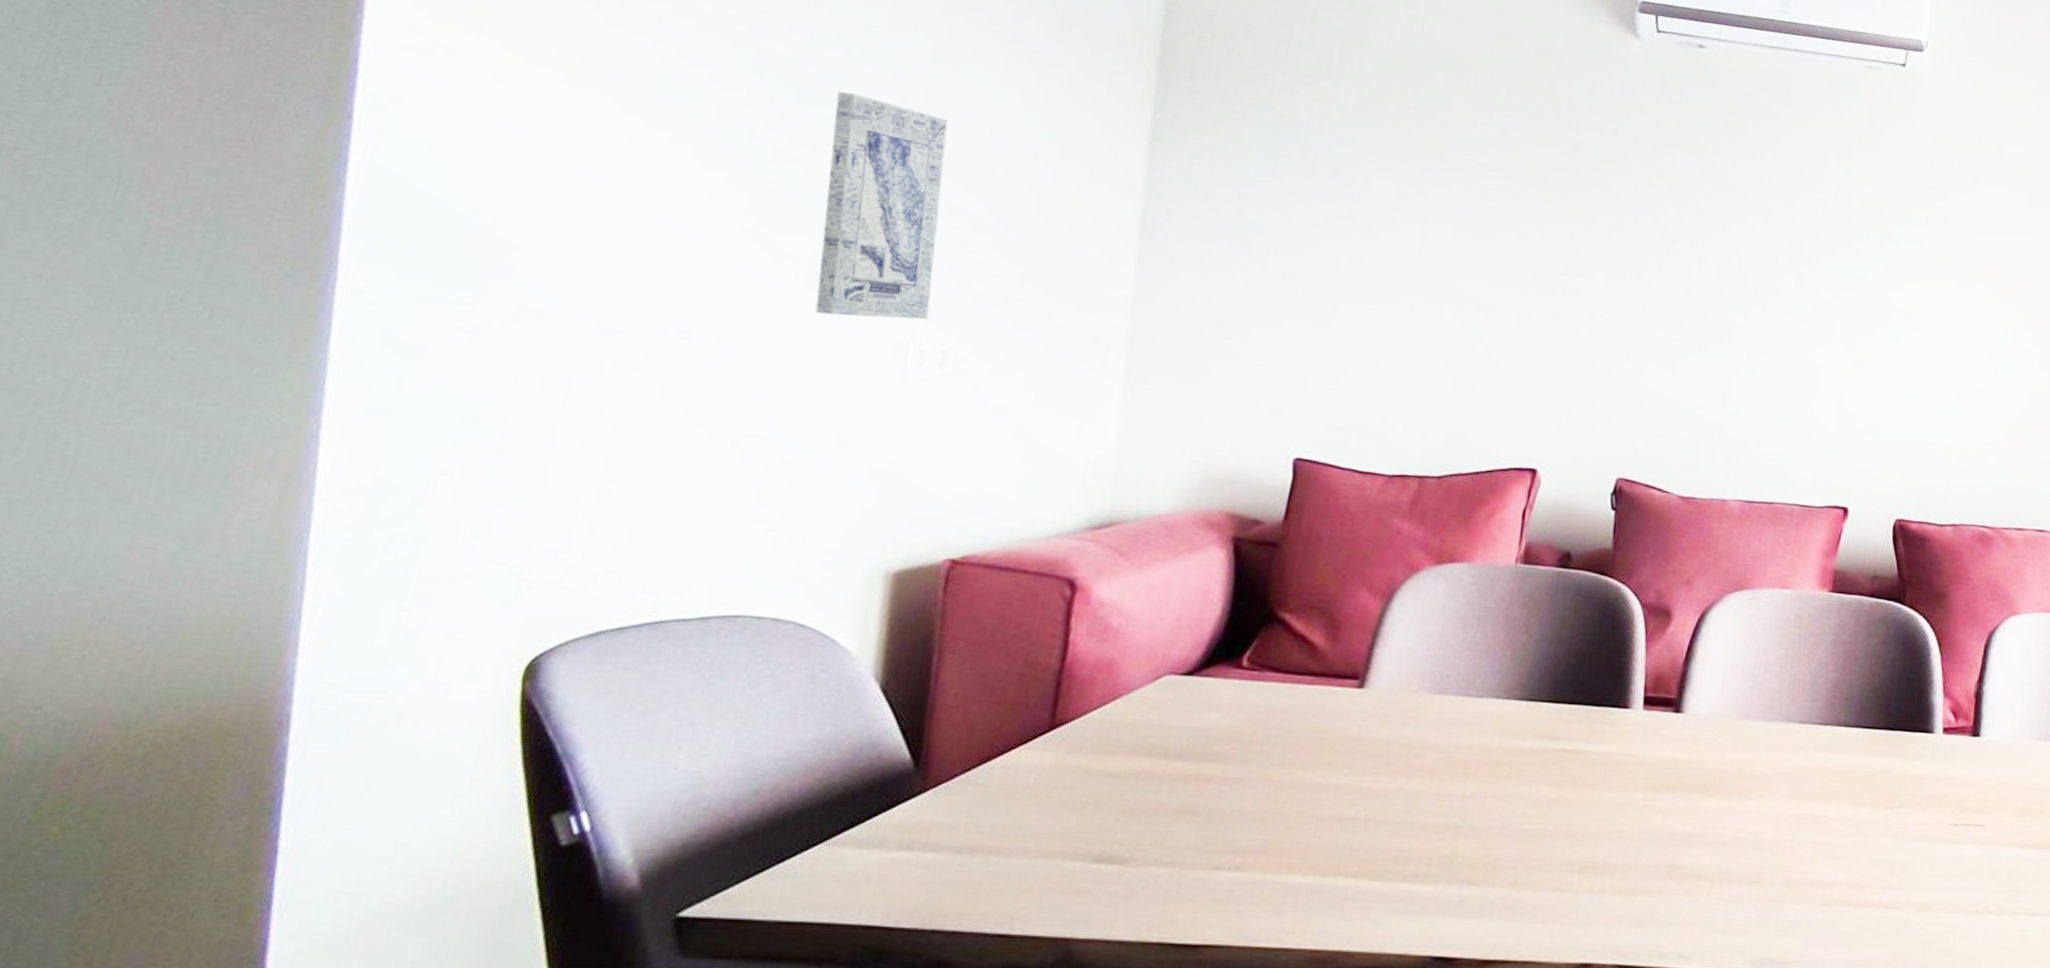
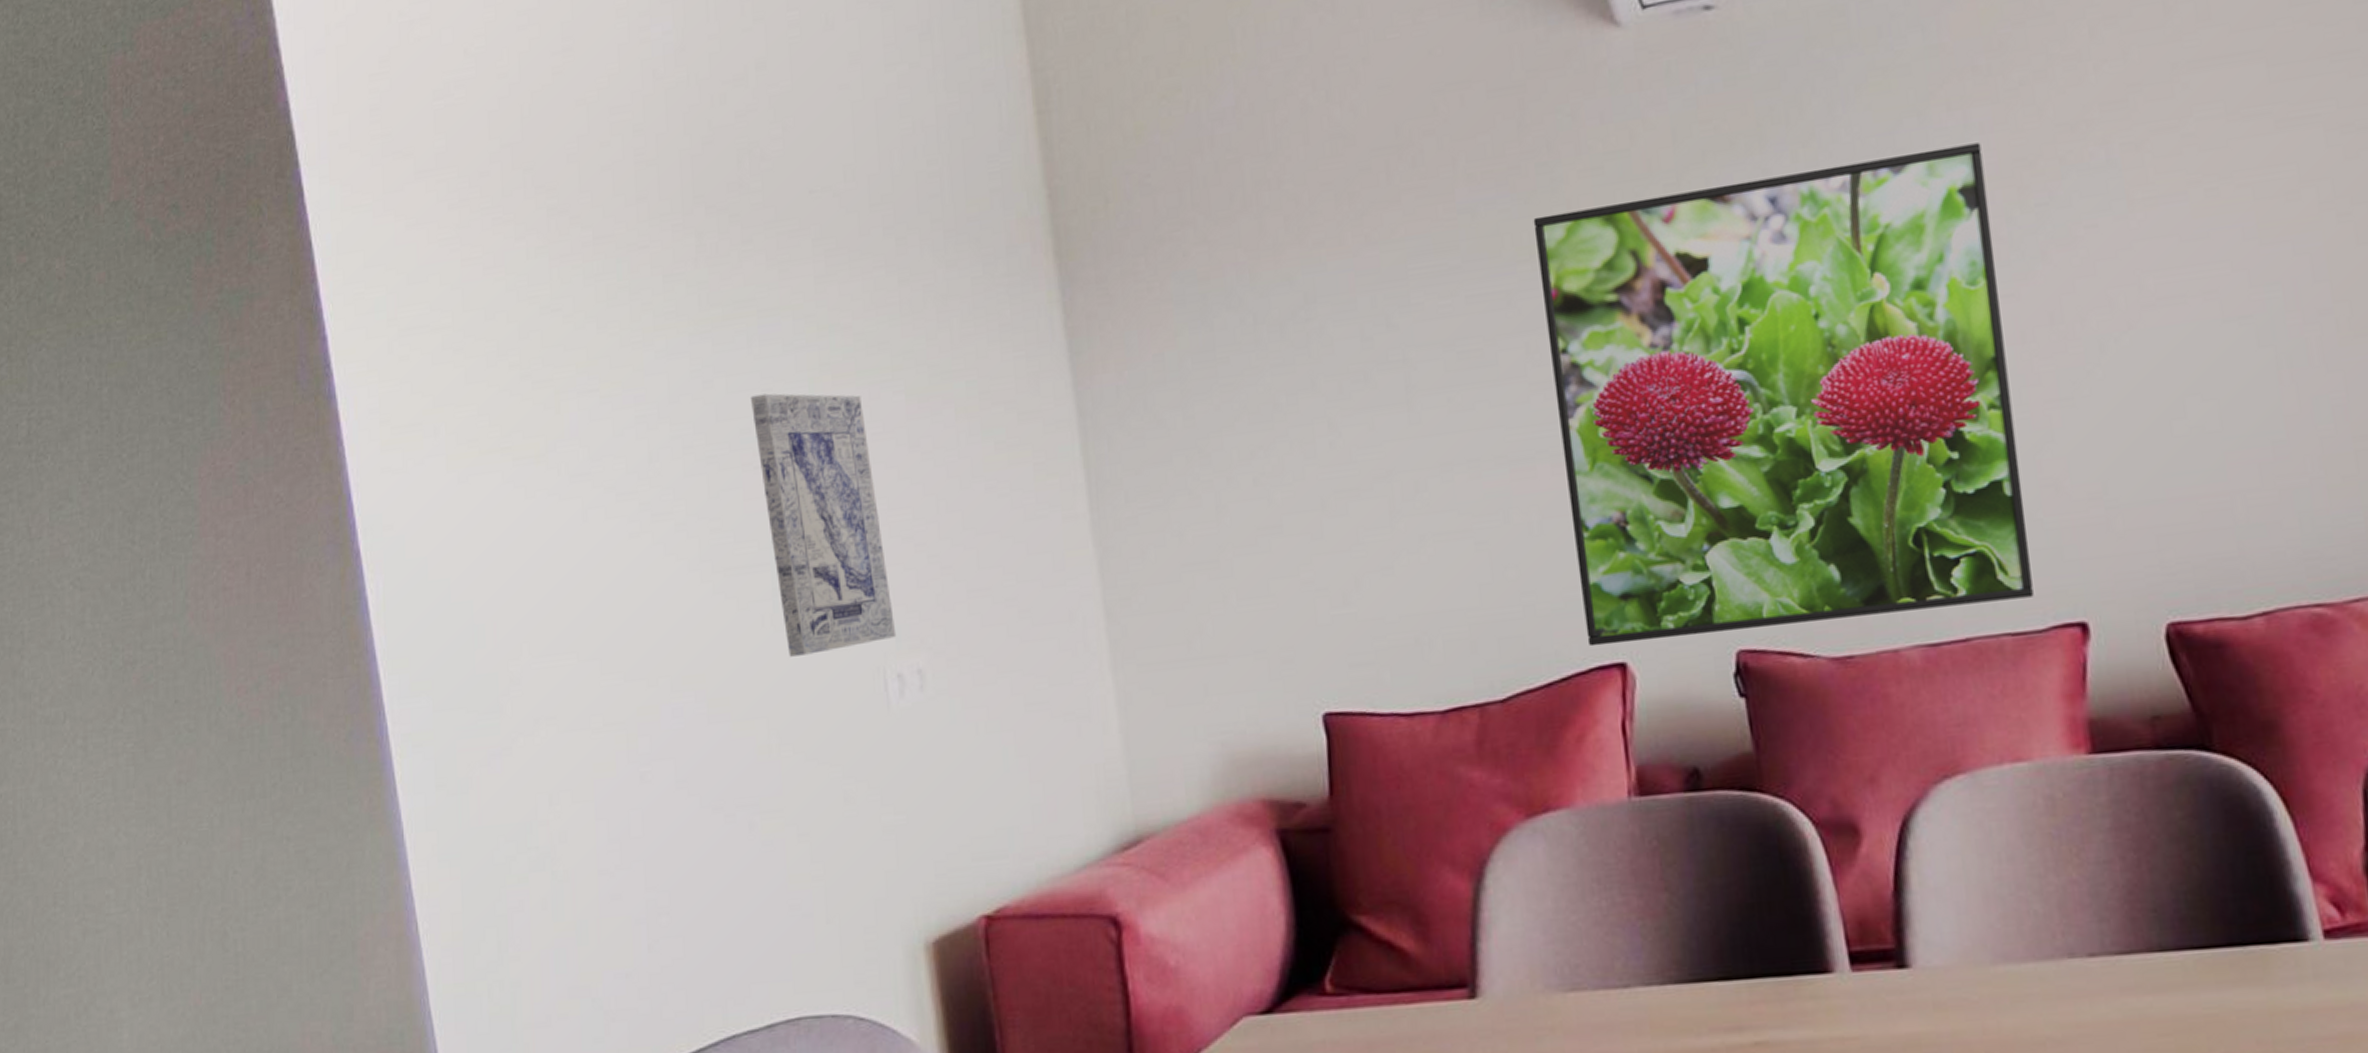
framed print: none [1512,147,1853,484] -> present [1533,142,2034,647]

